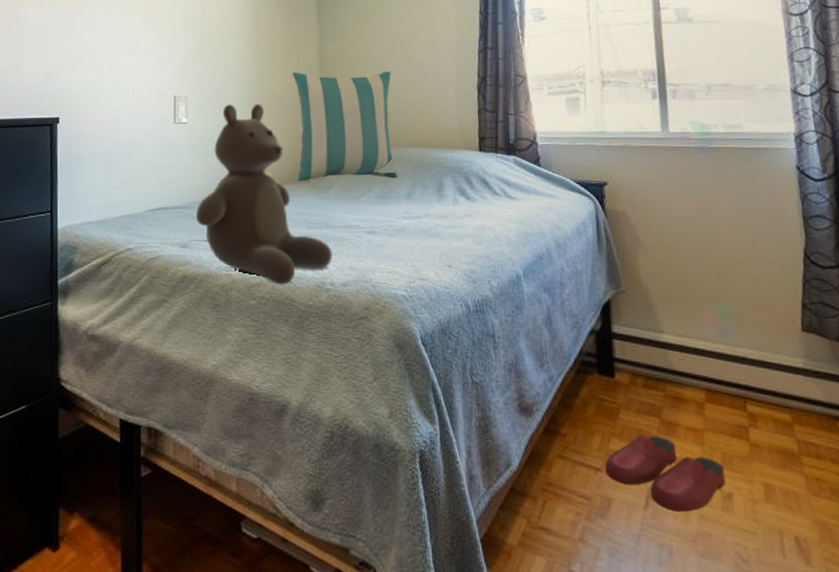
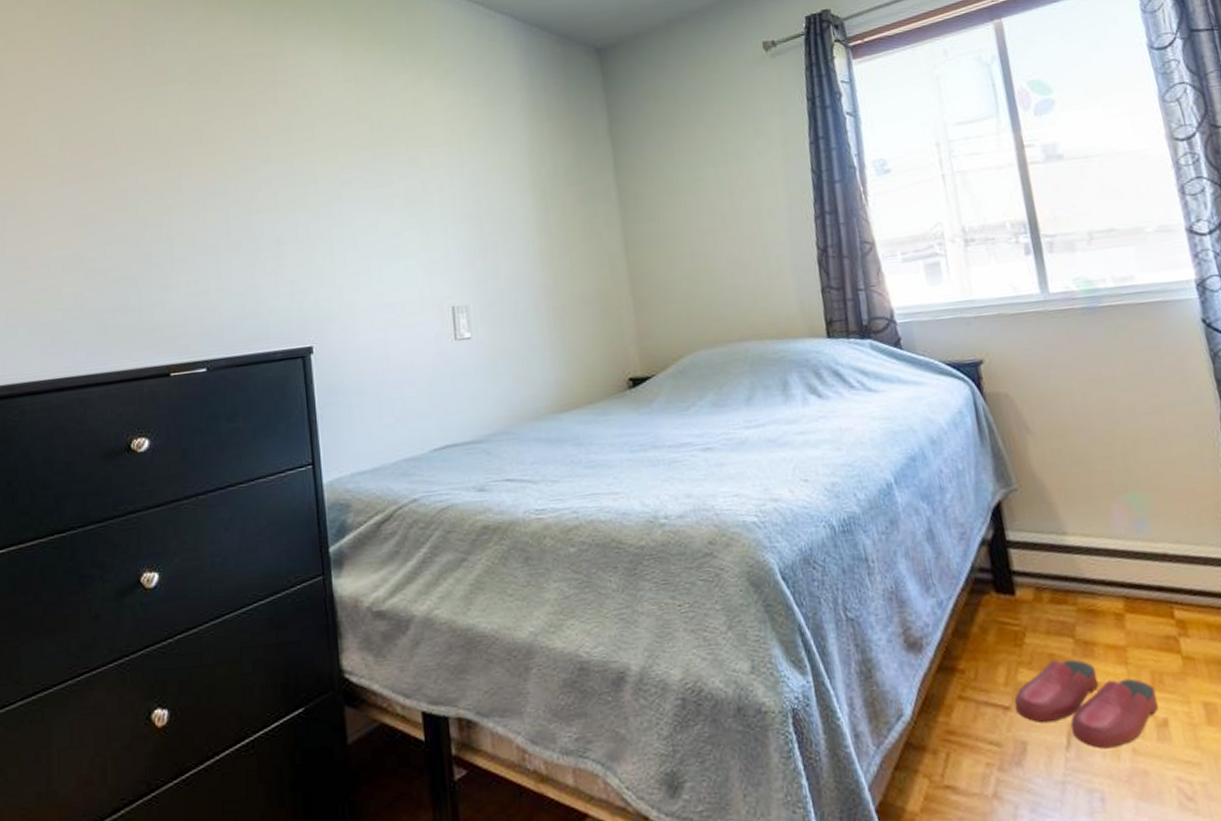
teddy bear: present [195,103,333,286] -> none [491,306,664,526]
pillow: present [292,71,399,182] -> none [593,251,734,397]

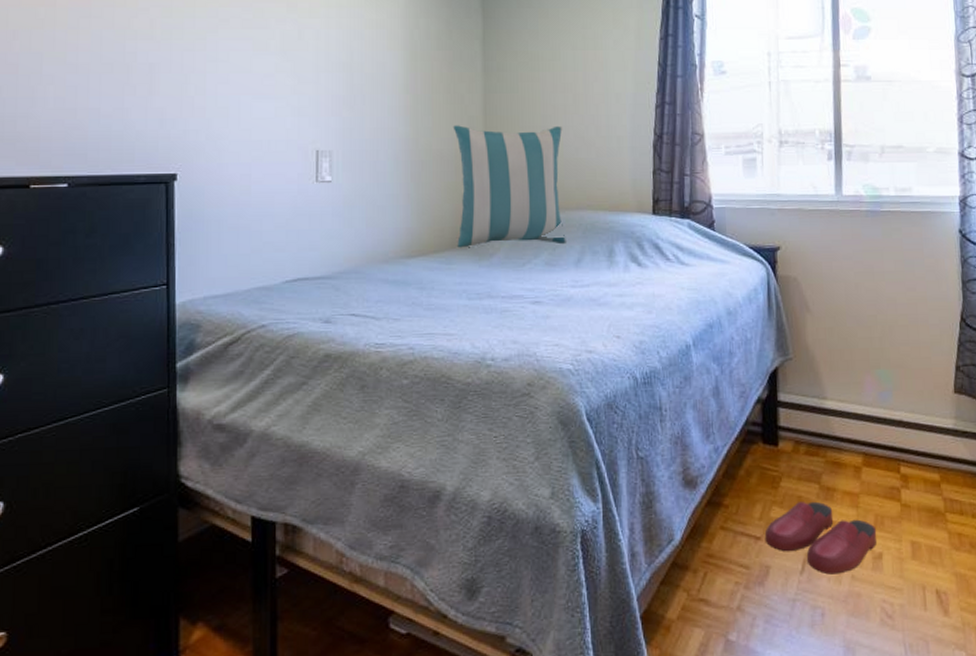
pillow: none [593,251,734,397] -> present [453,125,568,248]

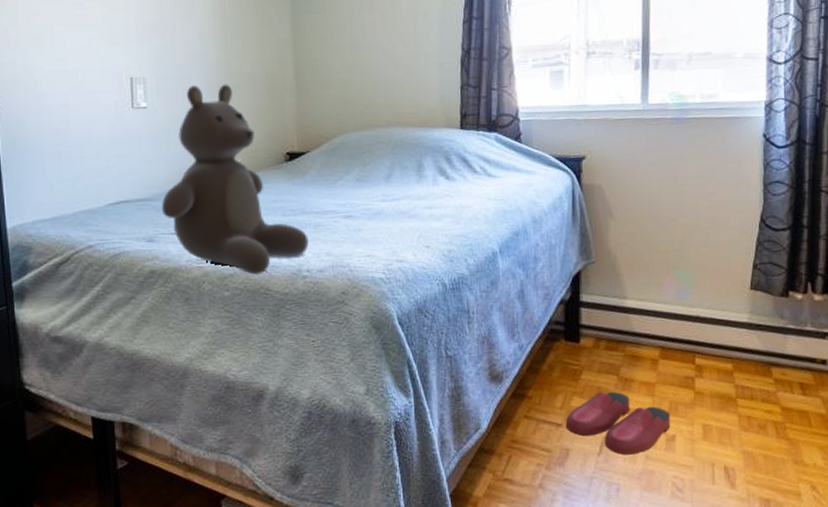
teddy bear: none [340,160,494,363] -> present [161,84,309,276]
pillow: present [453,125,568,248] -> none [262,44,378,168]

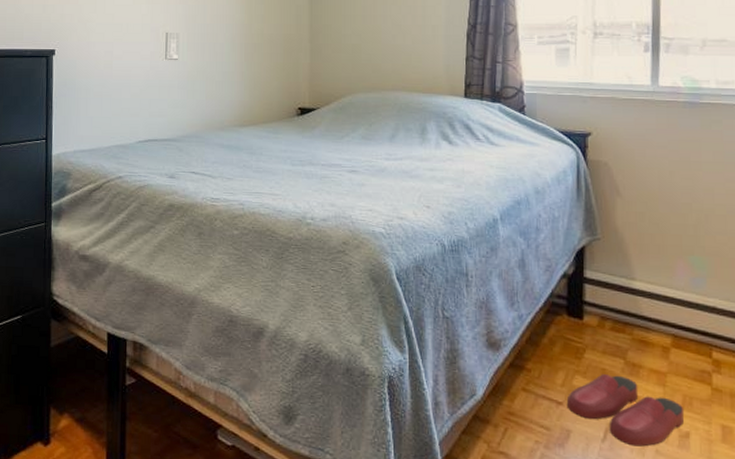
teddy bear: present [161,84,309,276] -> none [183,42,314,219]

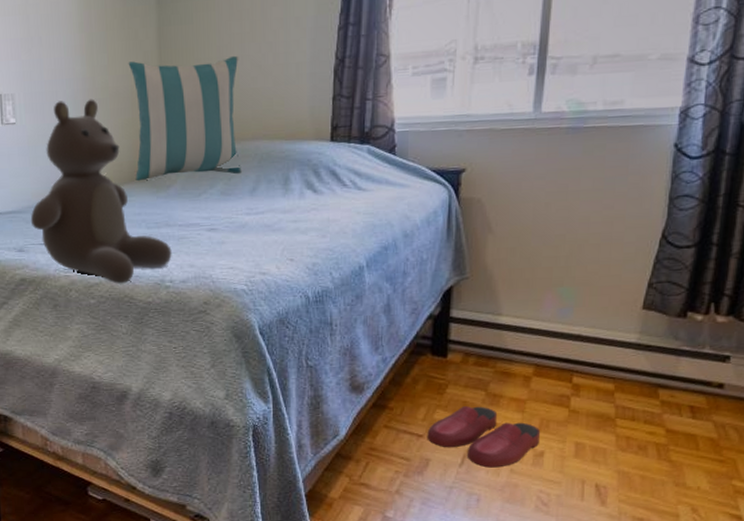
teddy bear: none [183,42,314,219] -> present [30,99,172,285]
pillow: none [282,13,383,121] -> present [128,55,243,182]

